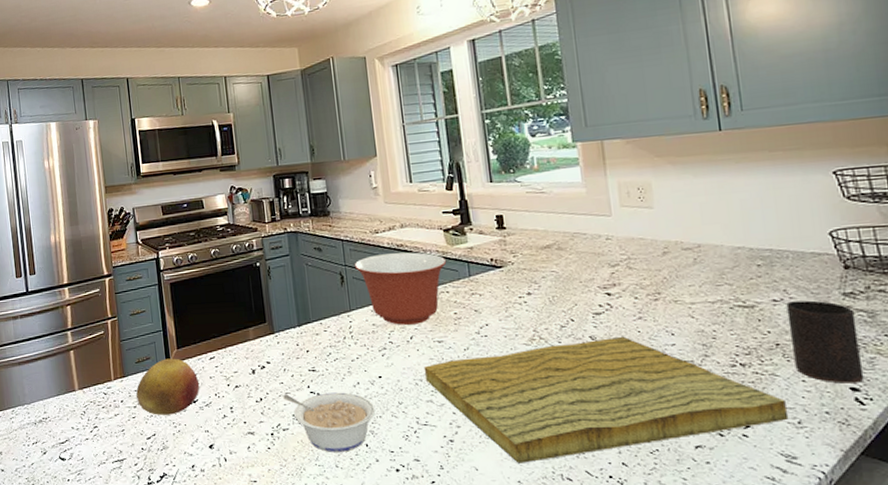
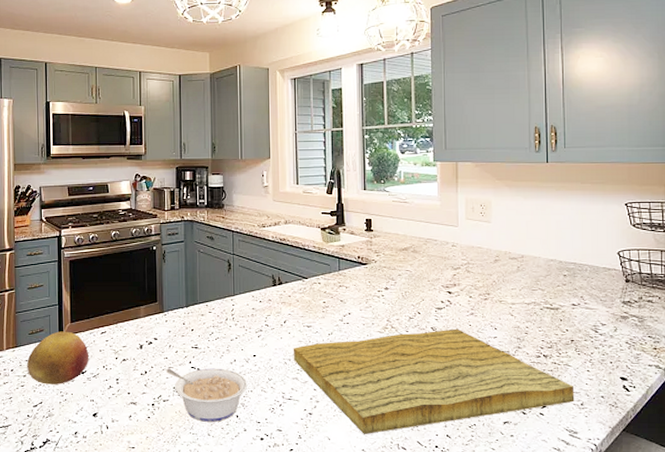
mixing bowl: present [354,252,447,325] -> none [241,246,321,310]
cup: present [786,300,865,384] -> none [582,306,631,374]

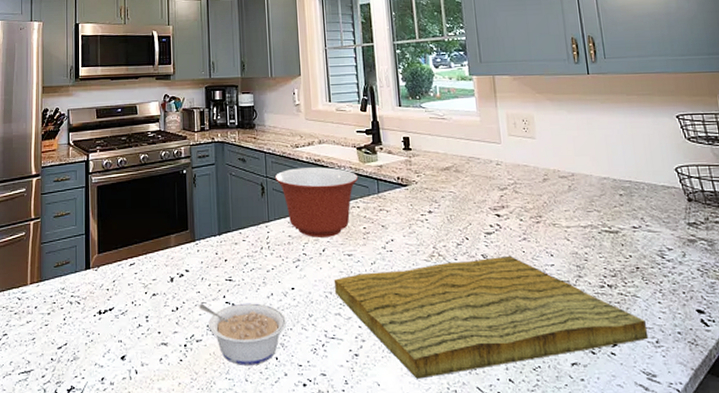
fruit: present [27,331,89,384] -> none [52,263,117,323]
mixing bowl: none [241,246,321,310] -> present [274,167,359,237]

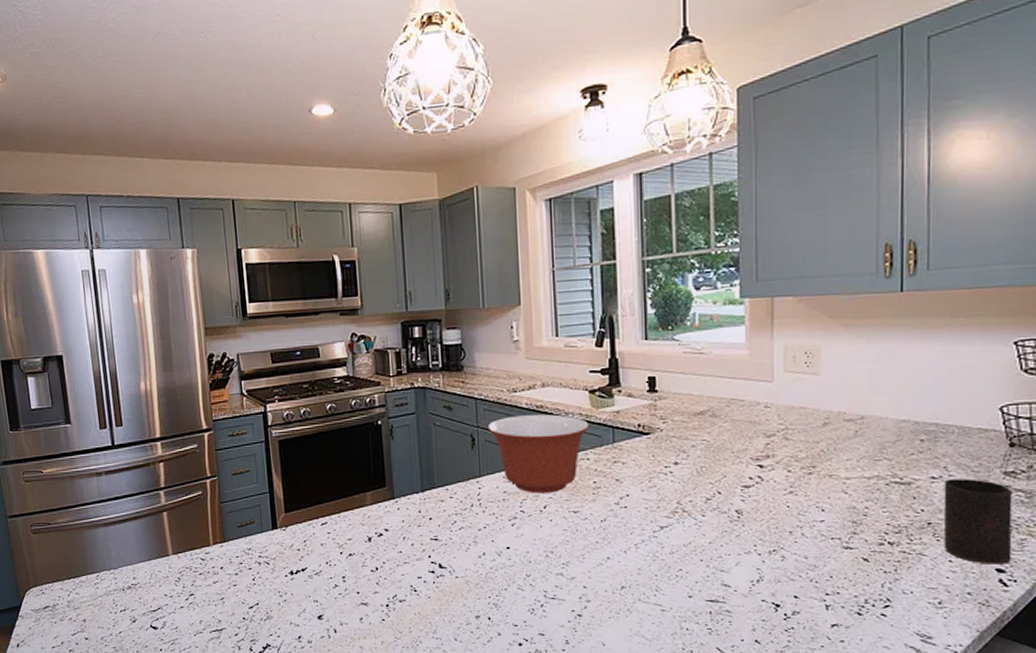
legume: present [199,303,287,365] -> none [401,563,501,625]
cutting board: present [333,255,649,379] -> none [556,511,930,639]
cup: none [643,228,708,306] -> present [943,478,1013,565]

